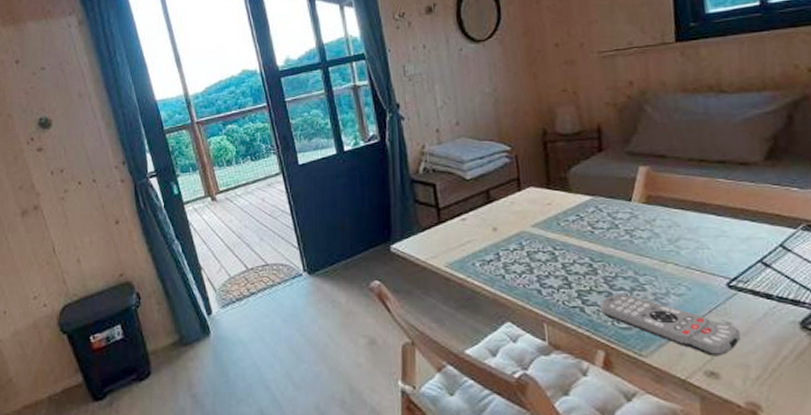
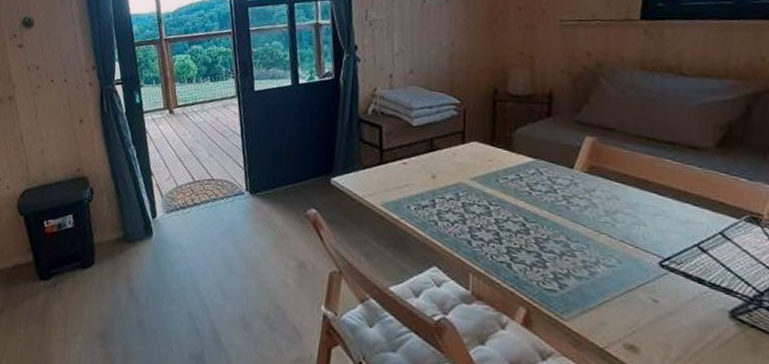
remote control: present [599,294,741,356] -> none [527,256,666,332]

